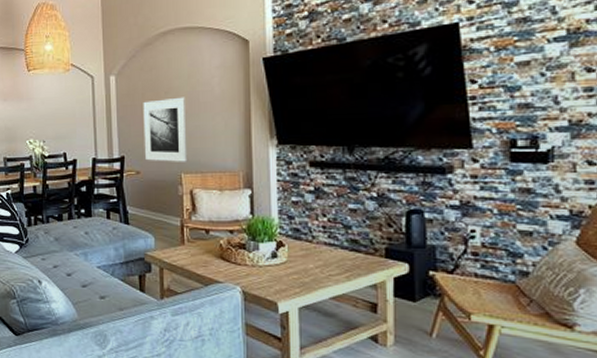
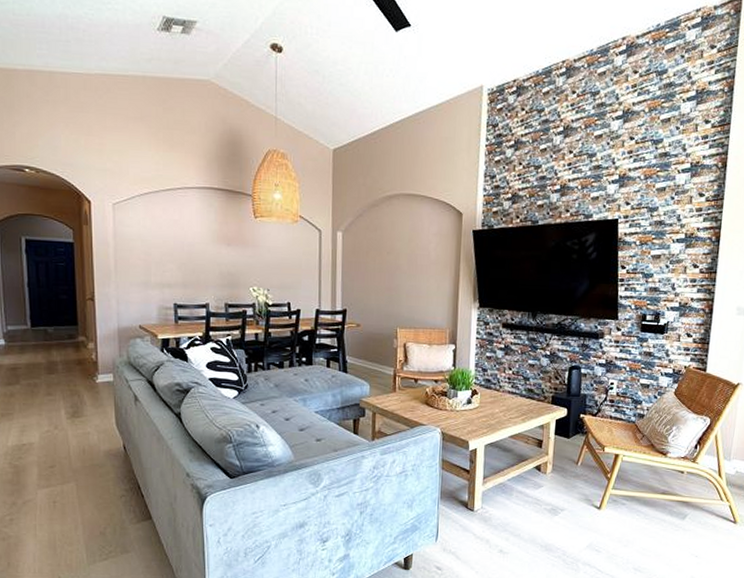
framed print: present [143,97,187,162] -> none [365,258,405,318]

